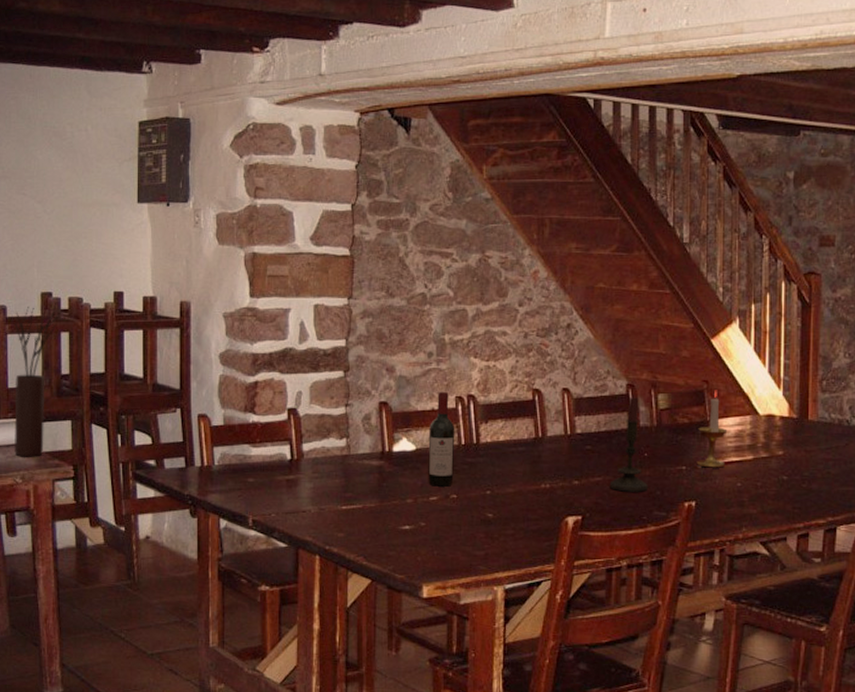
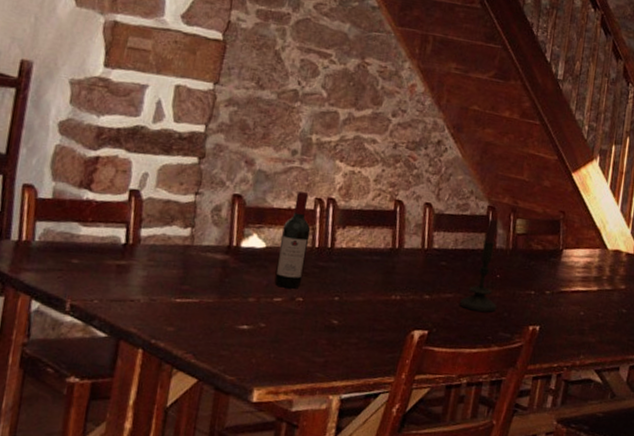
candlestick: present [696,390,728,468] -> none [545,221,578,296]

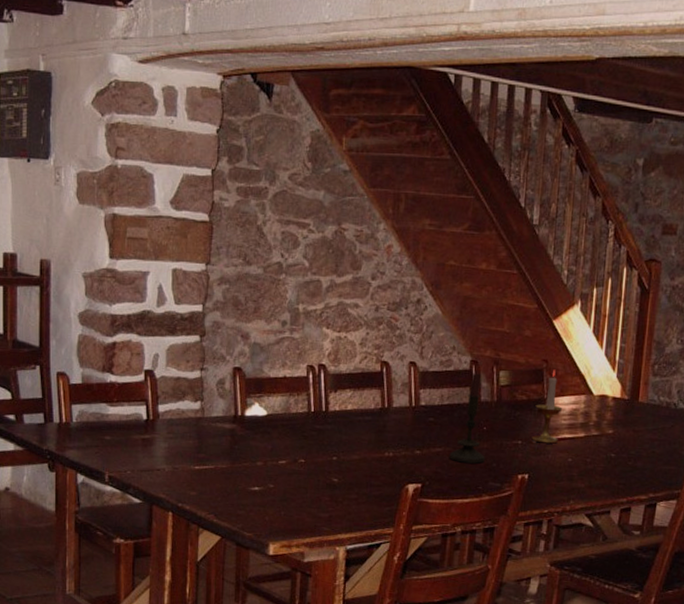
wine bottle: present [274,191,311,289] -> none [278,359,306,451]
candlestick: none [545,221,578,296] -> present [531,369,563,444]

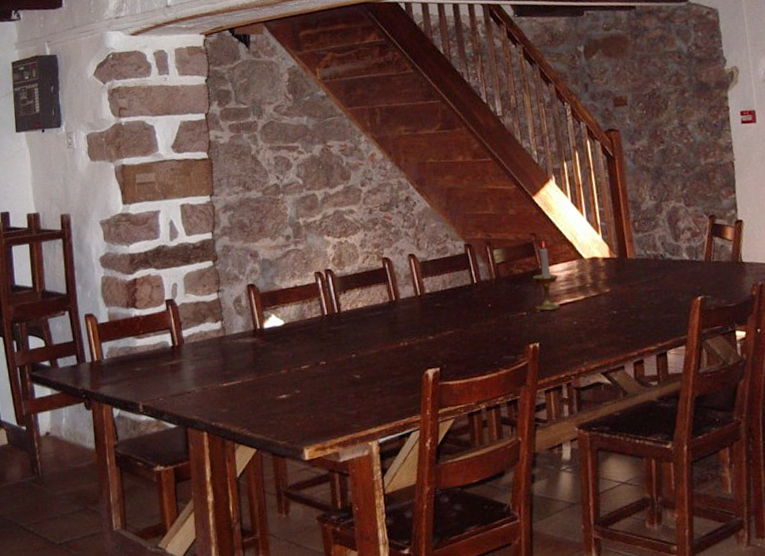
candle: present [449,371,485,464] -> none [460,253,495,342]

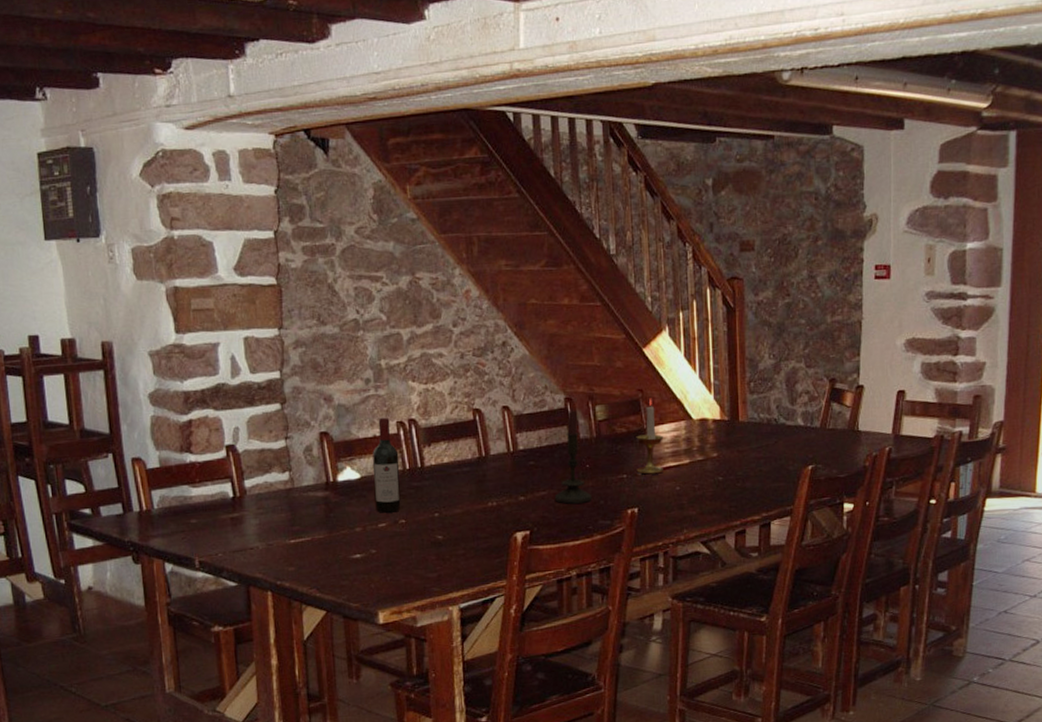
wine bottle: none [294,269,321,356] -> present [372,417,401,513]
candle: none [460,253,495,342] -> present [554,408,592,504]

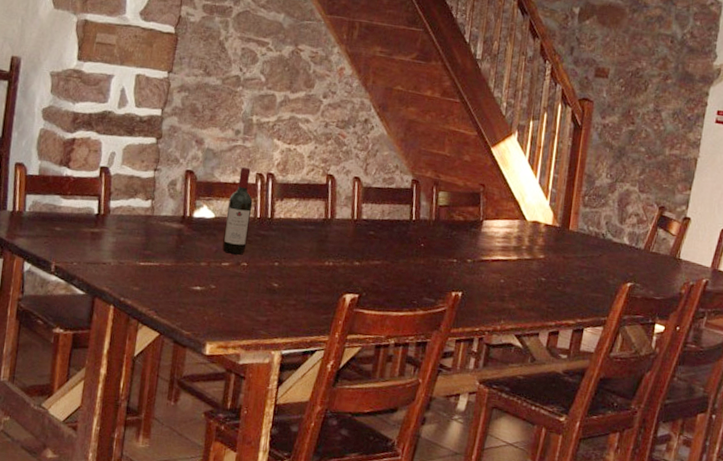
candle: present [554,408,592,504] -> none [386,190,422,279]
candlestick: present [636,398,664,475] -> none [466,193,497,265]

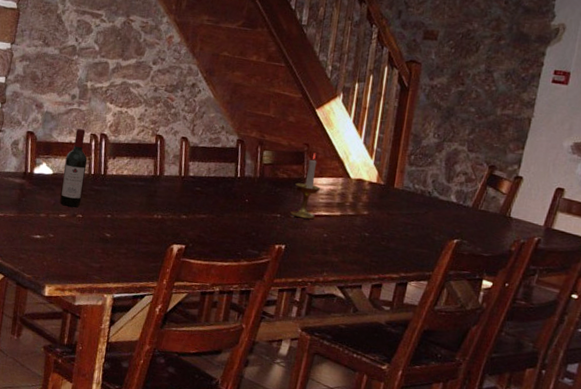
candlestick: none [466,193,497,265] -> present [290,153,321,220]

